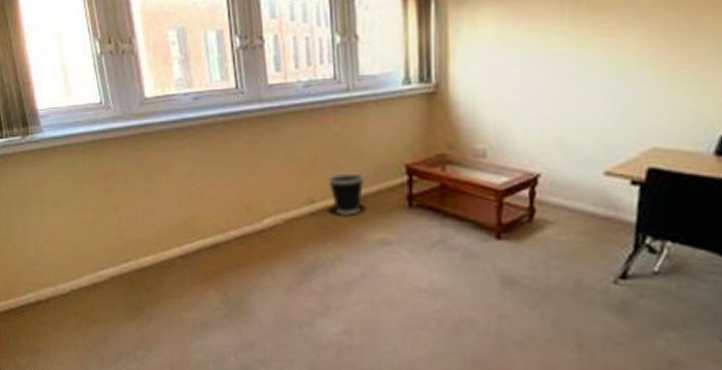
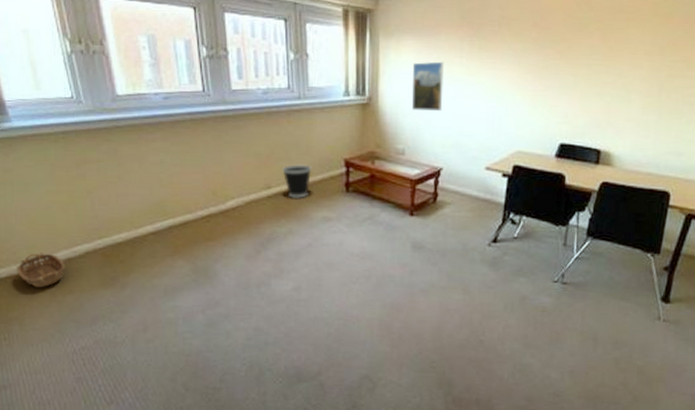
basket: none [44,276,91,317] -> present [17,253,66,288]
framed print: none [495,31,538,98] -> present [412,61,444,112]

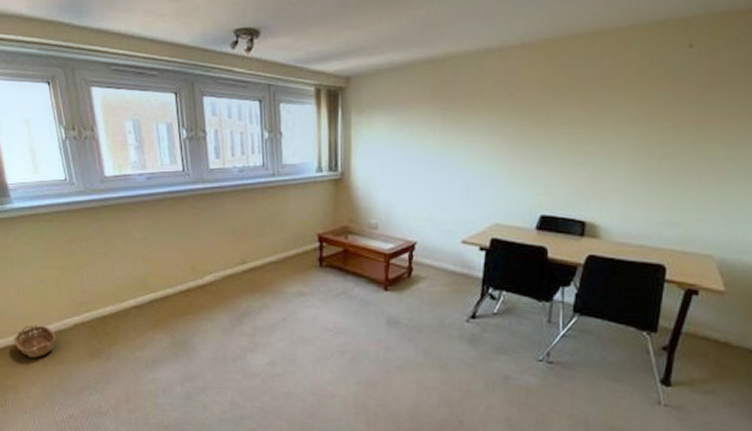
wastebasket: present [282,164,312,198] -> none [257,240,286,273]
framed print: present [412,61,444,112] -> none [385,135,416,185]

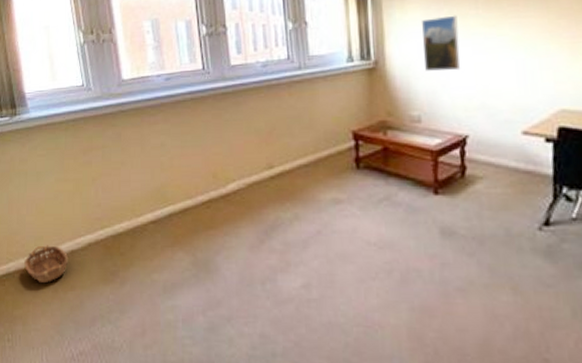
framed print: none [385,135,416,185] -> present [422,15,461,71]

